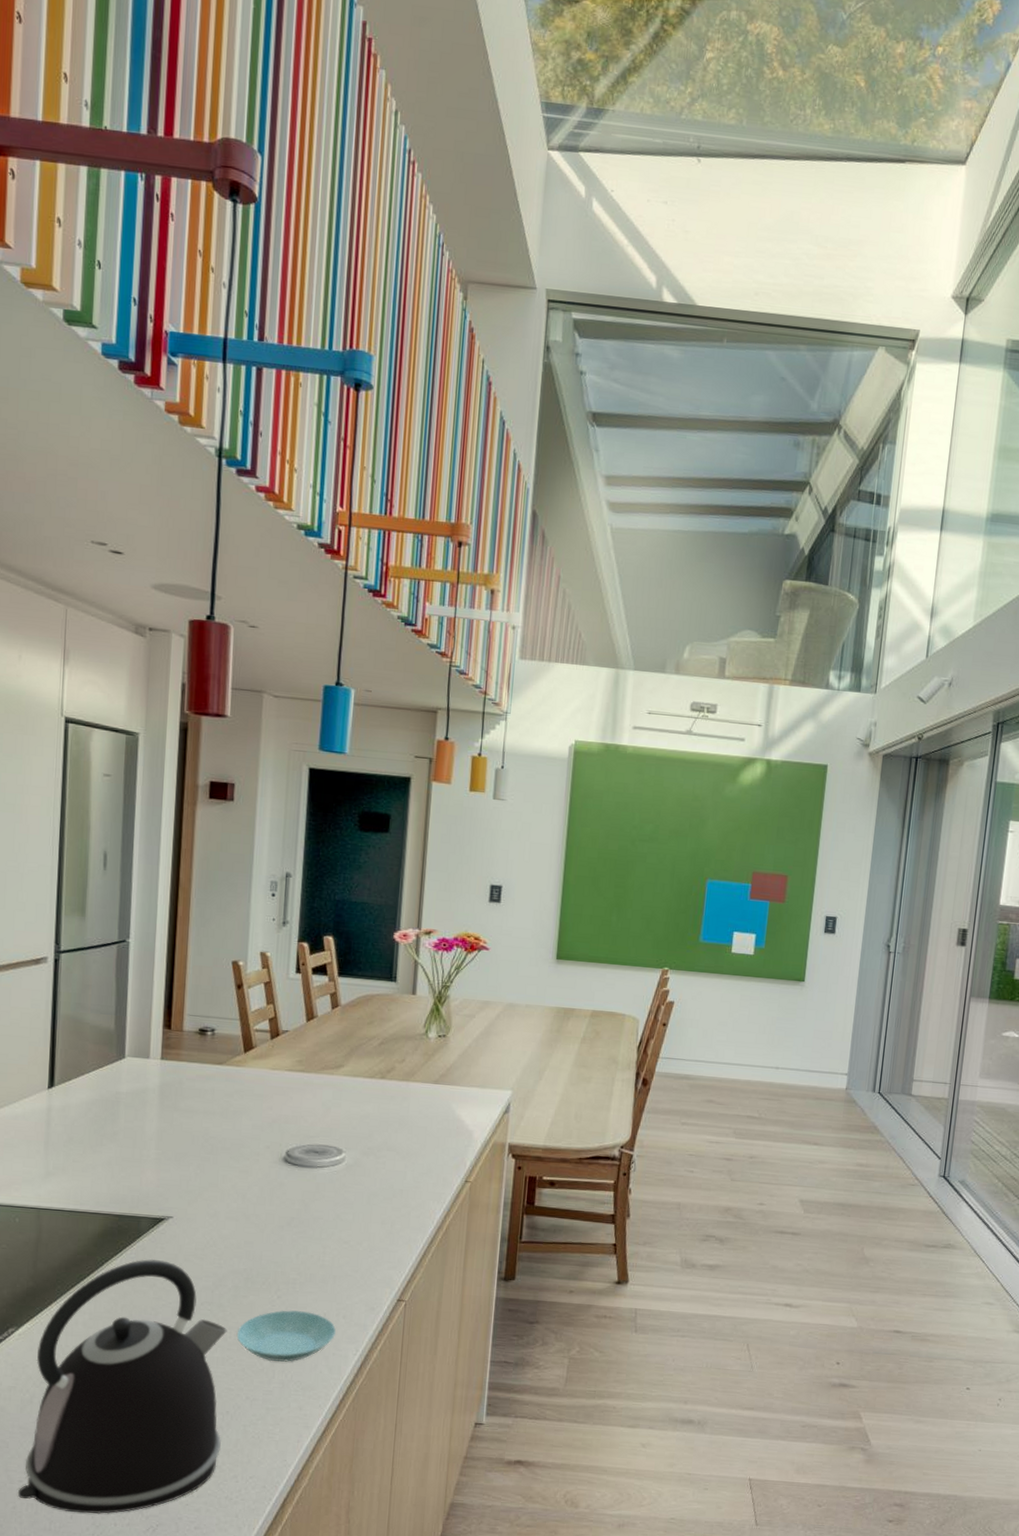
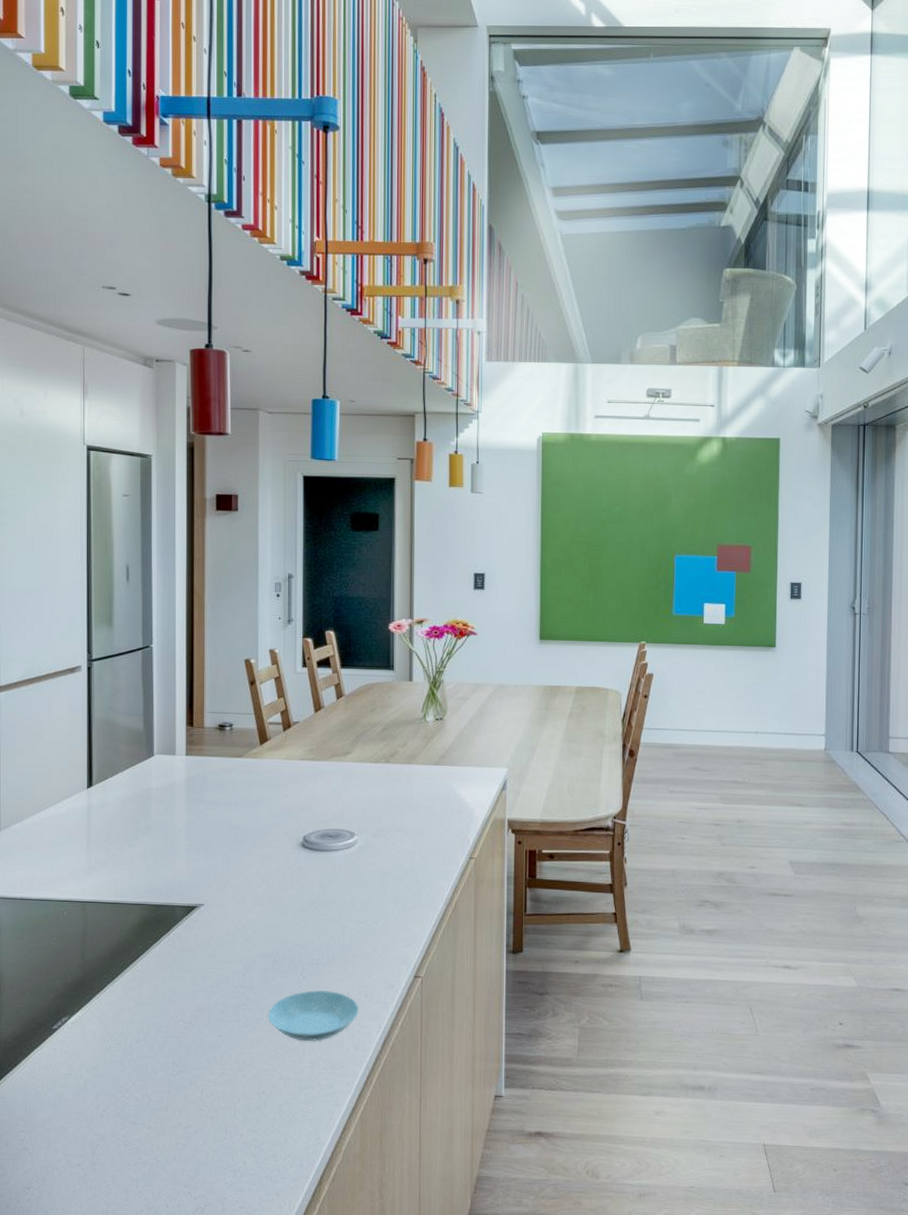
kettle: present [18,1258,227,1515] -> none [78,945,259,1196]

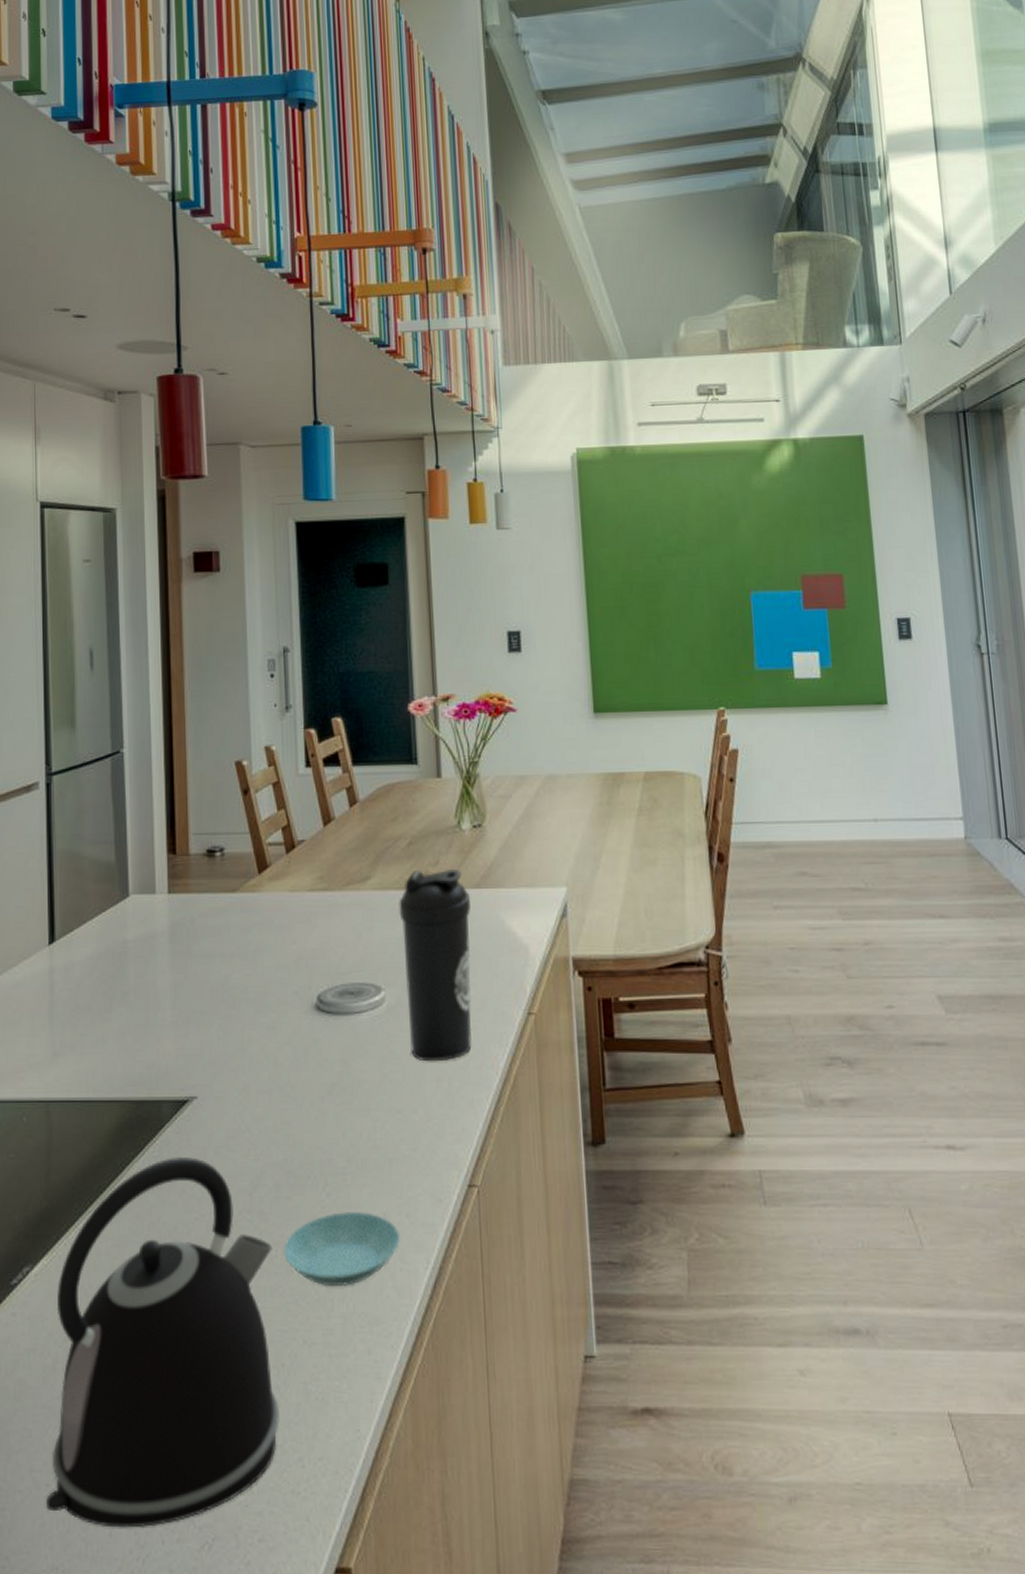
kettle: none [78,945,259,1196] -> present [46,1156,279,1528]
water bottle: none [372,749,430,889] -> present [399,869,472,1062]

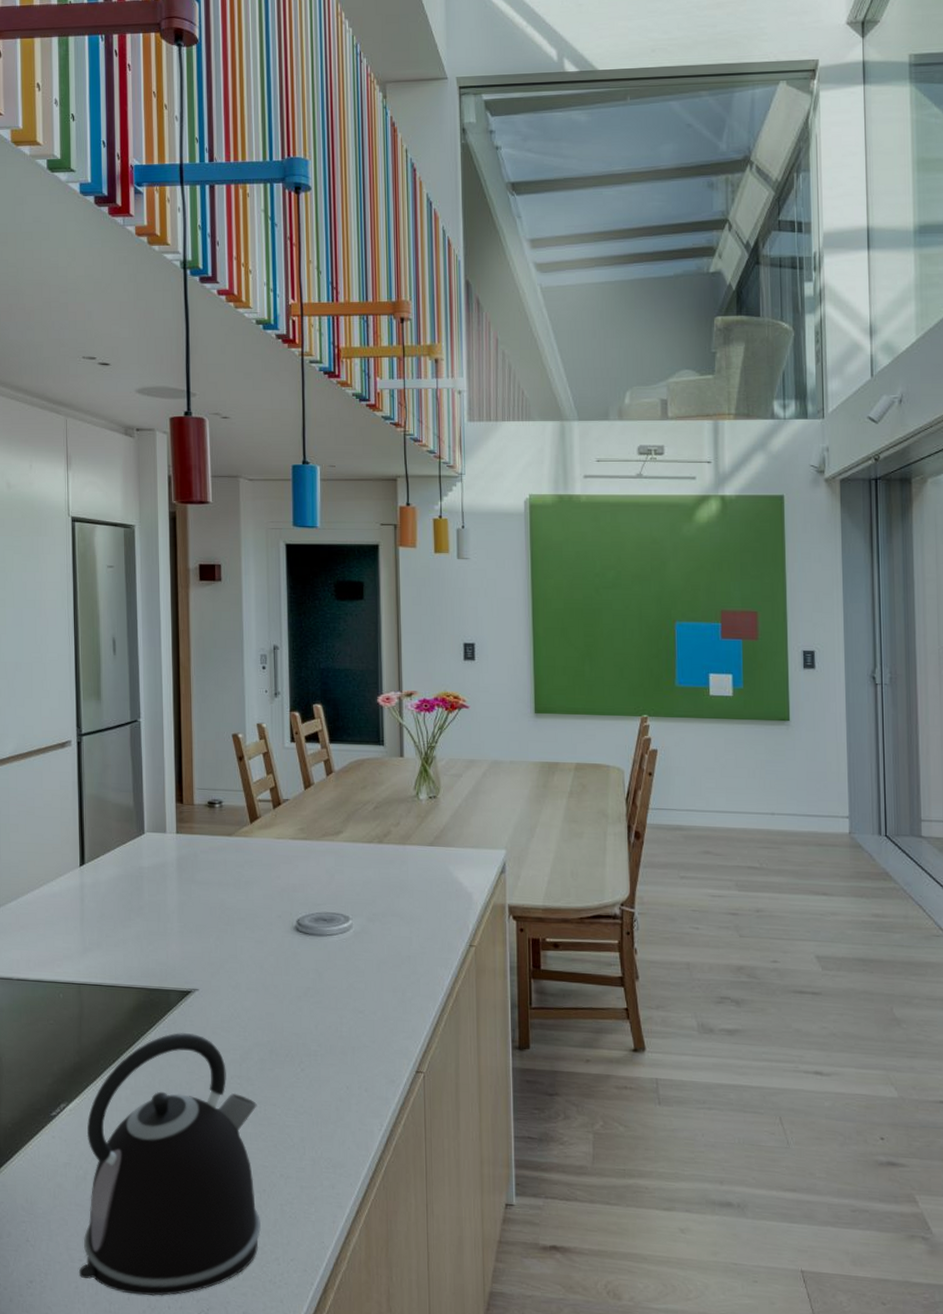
saucer: present [283,1212,400,1287] -> none [266,1083,359,1138]
water bottle: present [399,869,472,1062] -> none [365,829,425,977]

